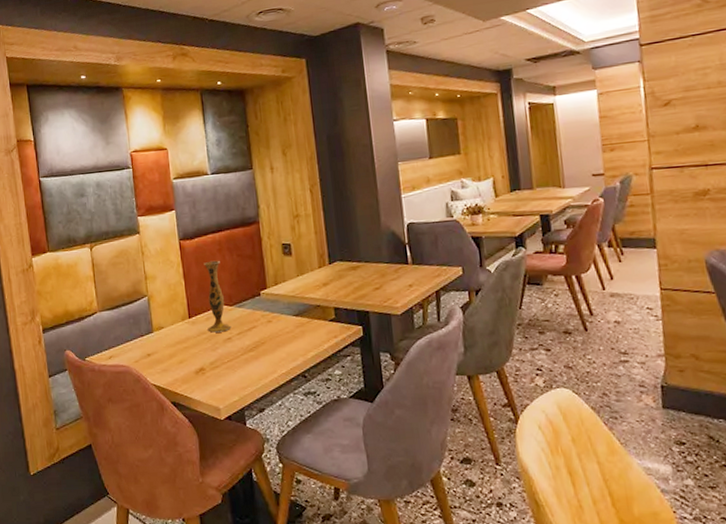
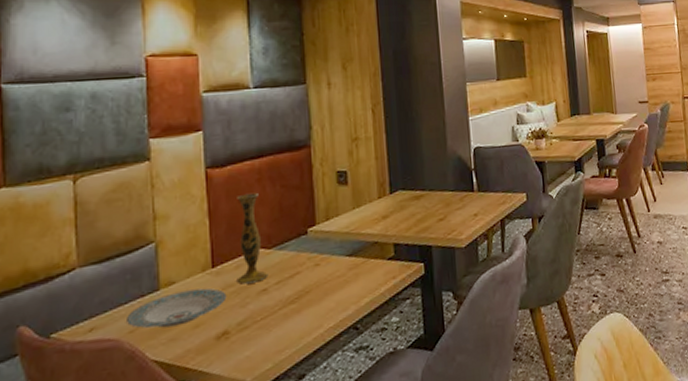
plate: none [133,333,201,361] -> present [127,288,227,329]

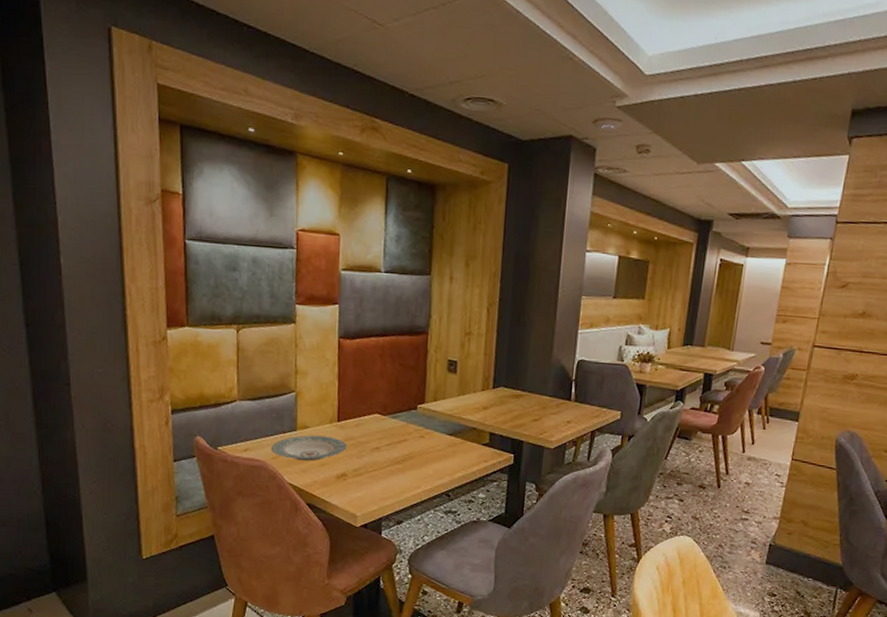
vase: present [236,193,268,284] -> none [356,365,382,441]

